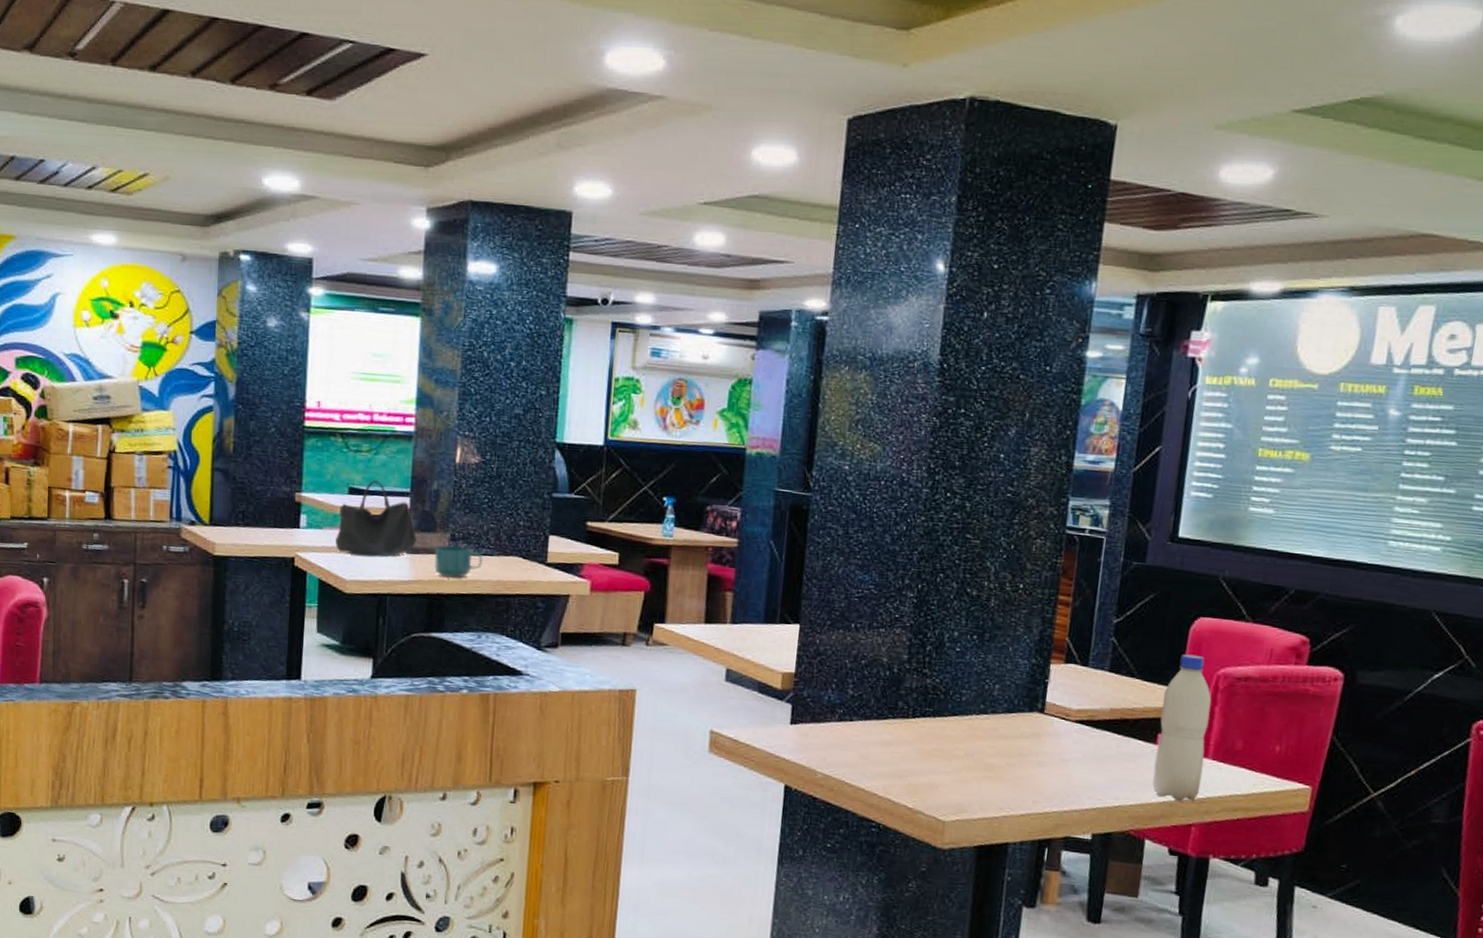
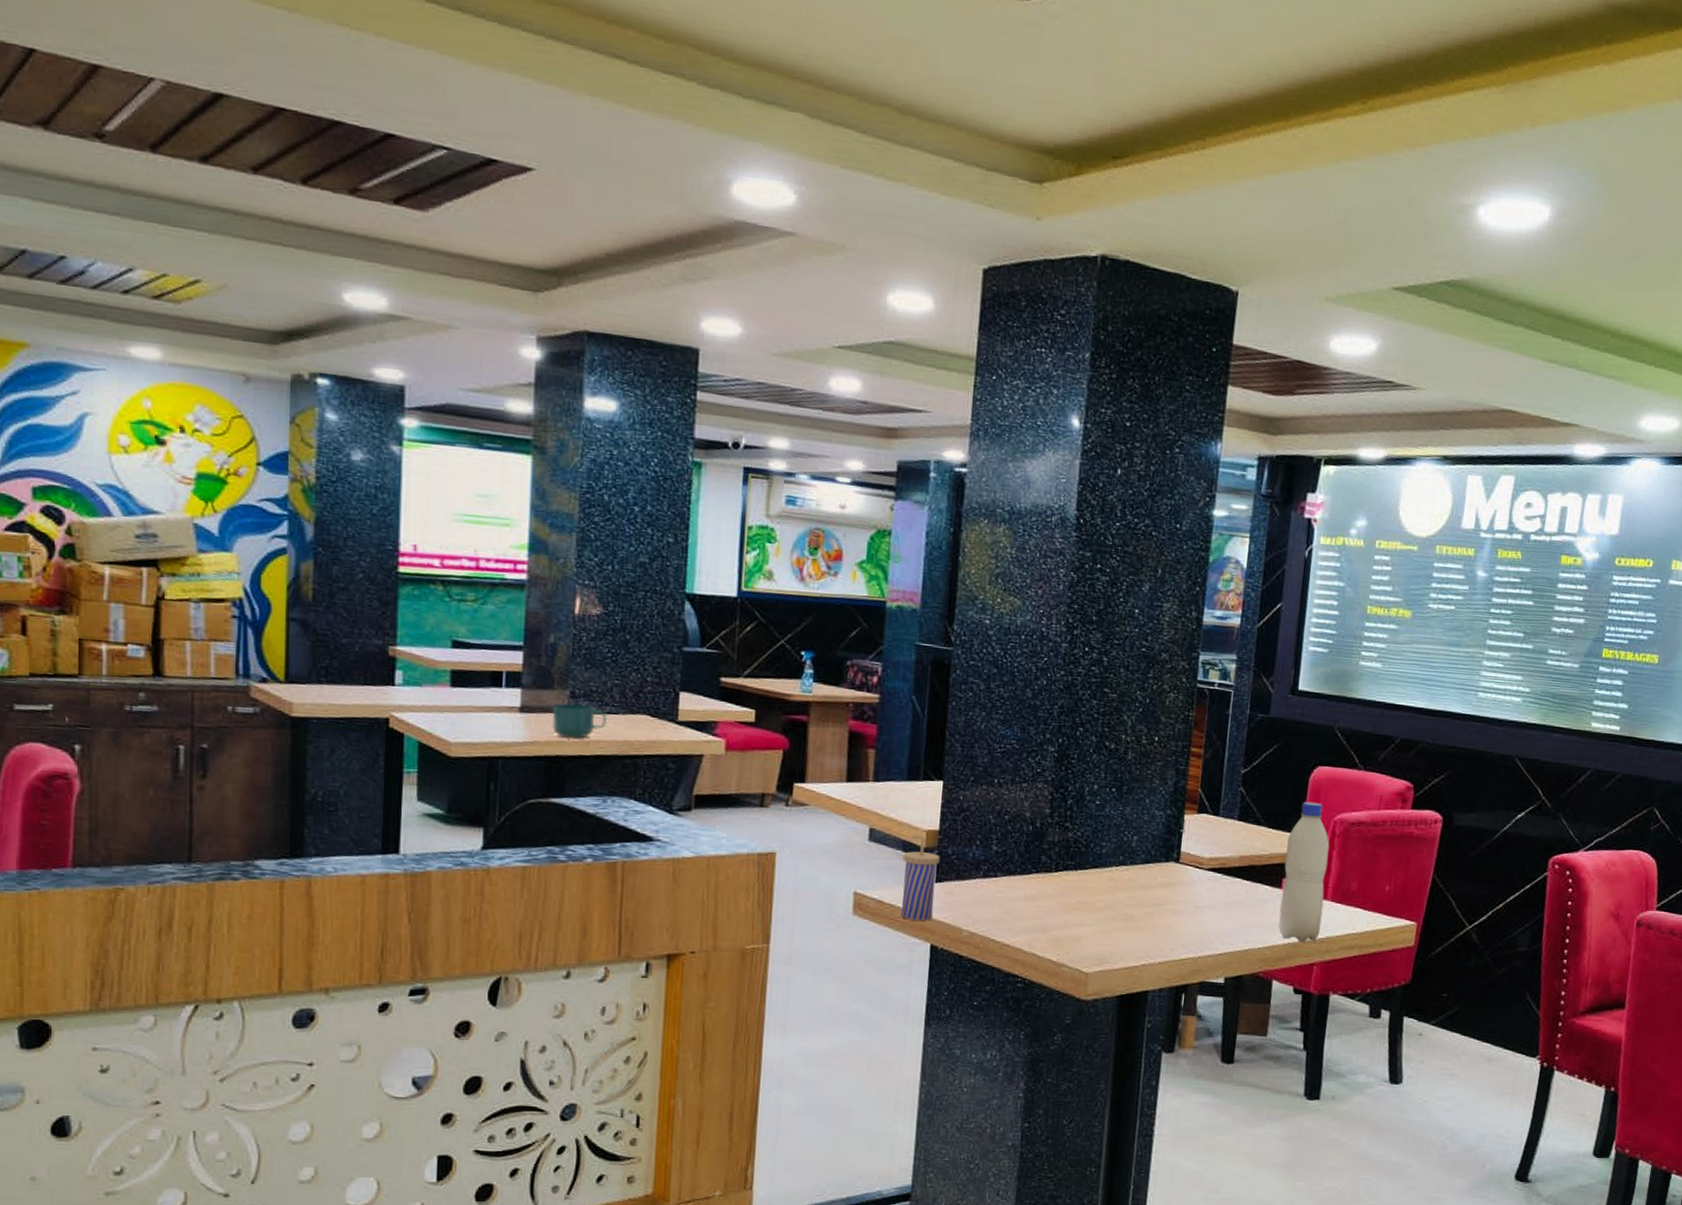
handbag: present [335,480,417,556] -> none [437,633,532,716]
beverage cup: none [755,677,796,762] -> present [900,835,940,921]

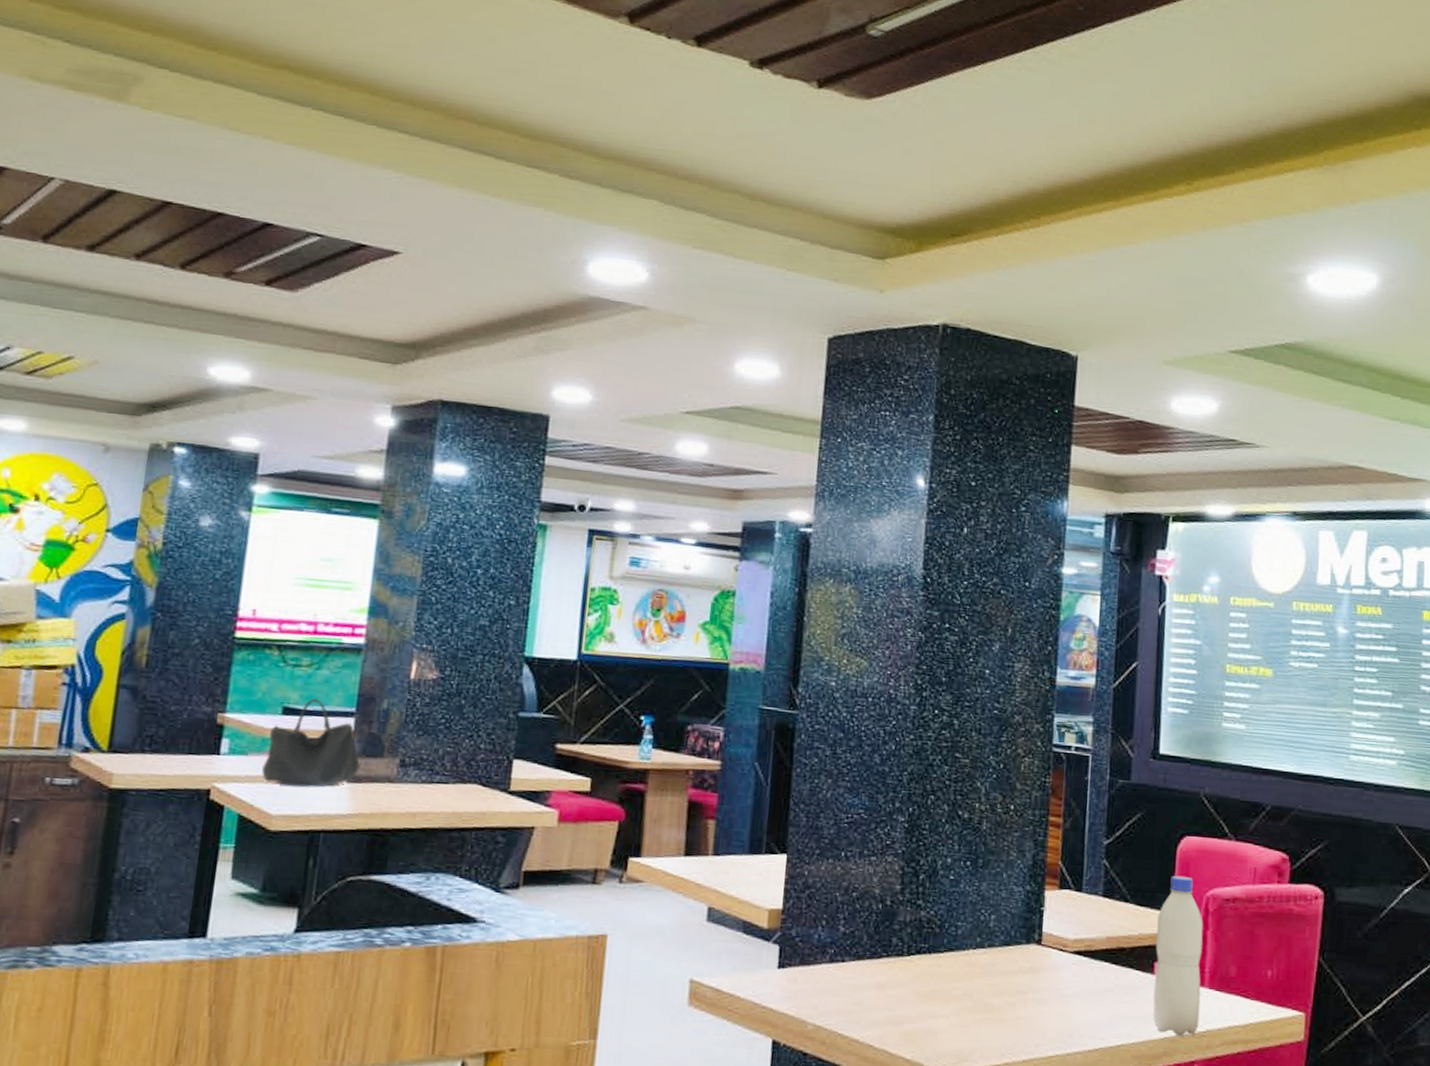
handbag: none [437,633,532,716] -> present [262,699,360,786]
cup: present [551,702,608,738] -> none [378,772,437,810]
beverage cup: present [900,835,940,921] -> none [739,914,783,1013]

